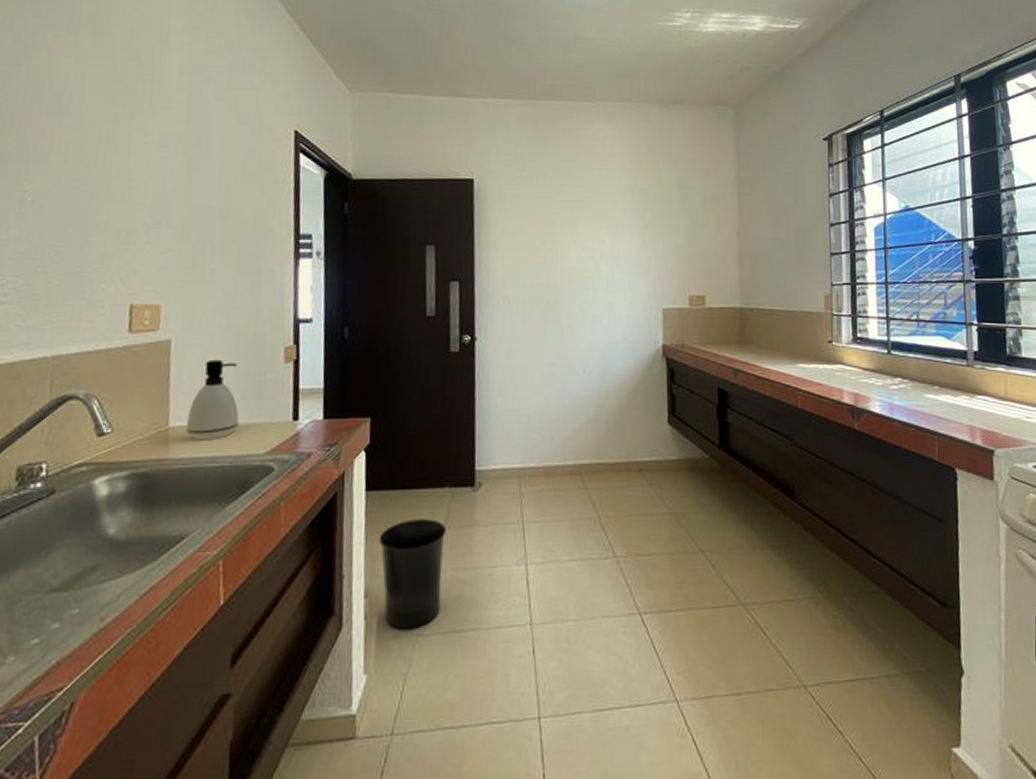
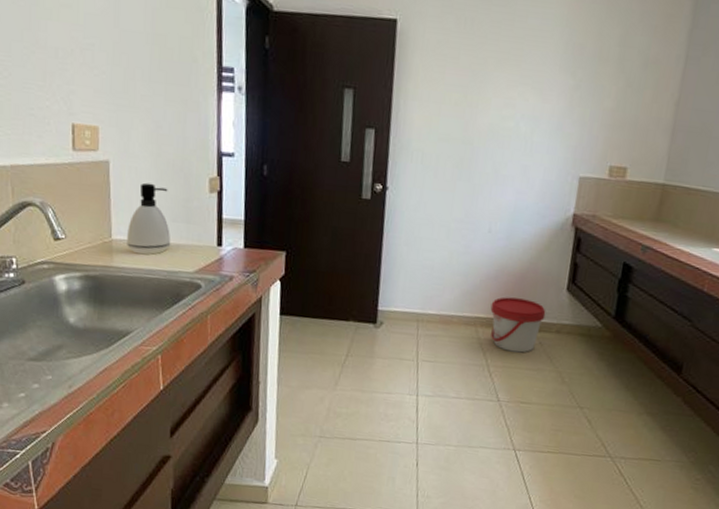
waste bin: present [378,519,447,629] -> none [290,344,350,432]
bucket: none [594,438,651,498] -> present [490,297,546,353]

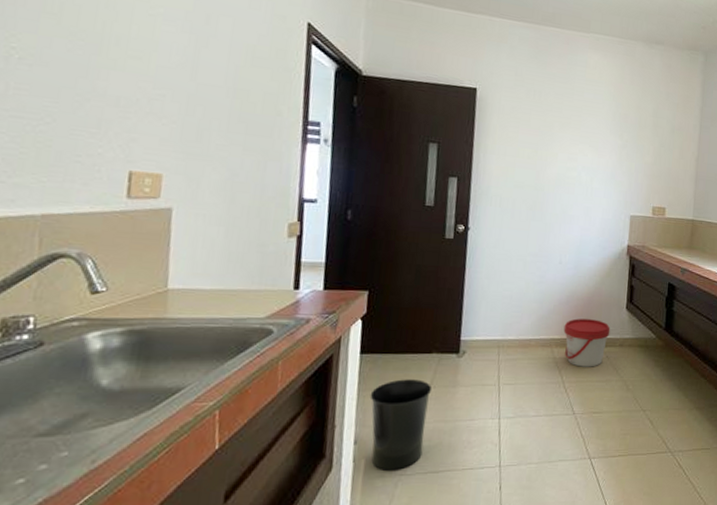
soap dispenser: present [127,182,171,256] -> none [186,229,241,304]
waste bin: none [290,344,350,432] -> present [370,379,432,470]

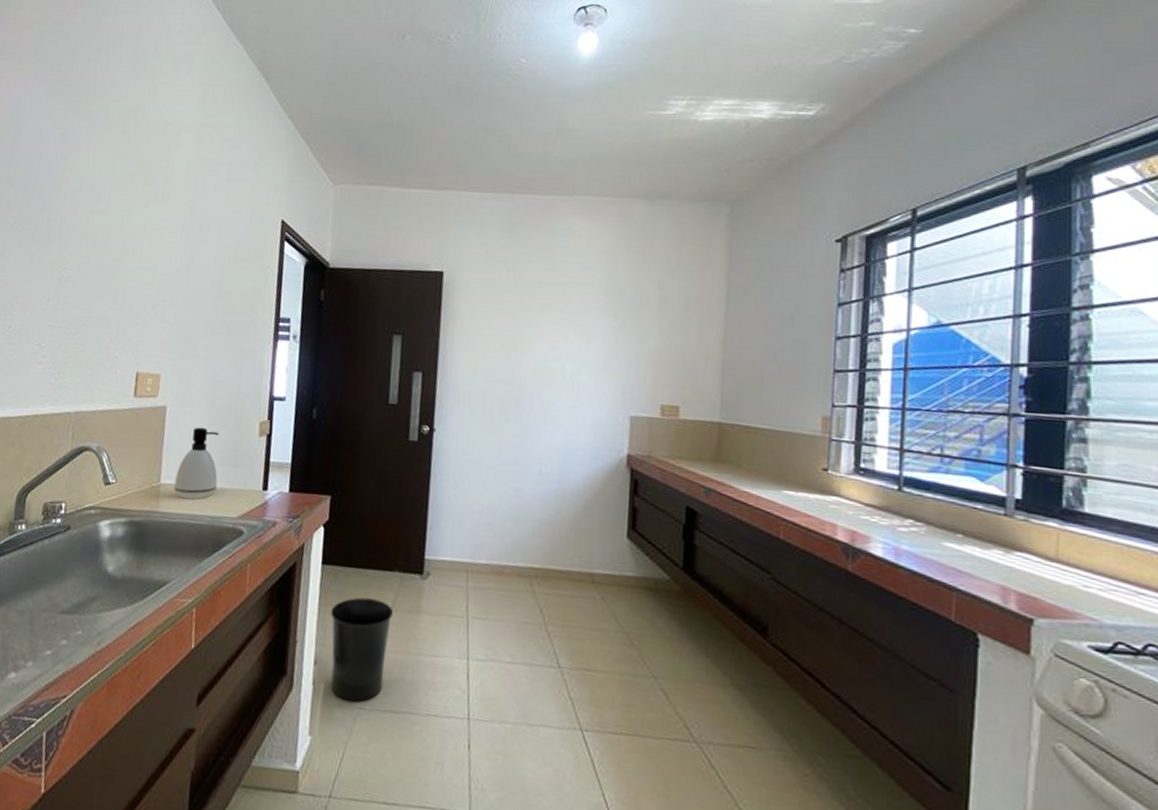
soap dispenser: none [186,229,241,304] -> present [174,427,220,500]
bucket: present [563,318,611,367] -> none [545,544,606,610]

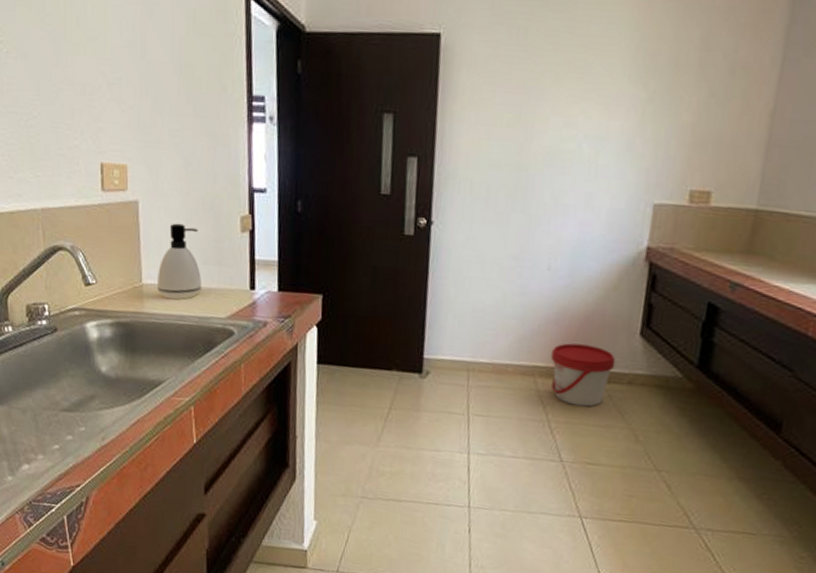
waste bin: present [330,597,394,702] -> none [328,395,393,492]
bucket: none [545,544,606,610] -> present [550,343,616,407]

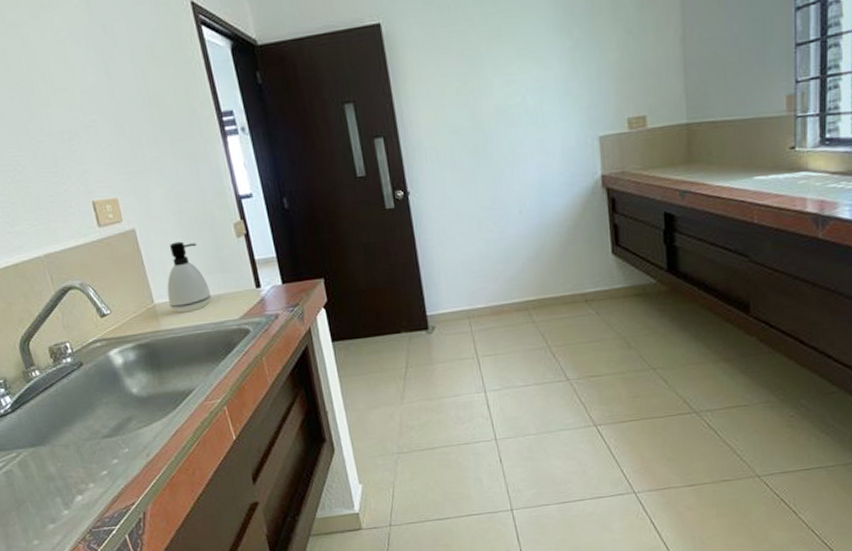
bucket: present [550,343,616,407] -> none [538,272,596,328]

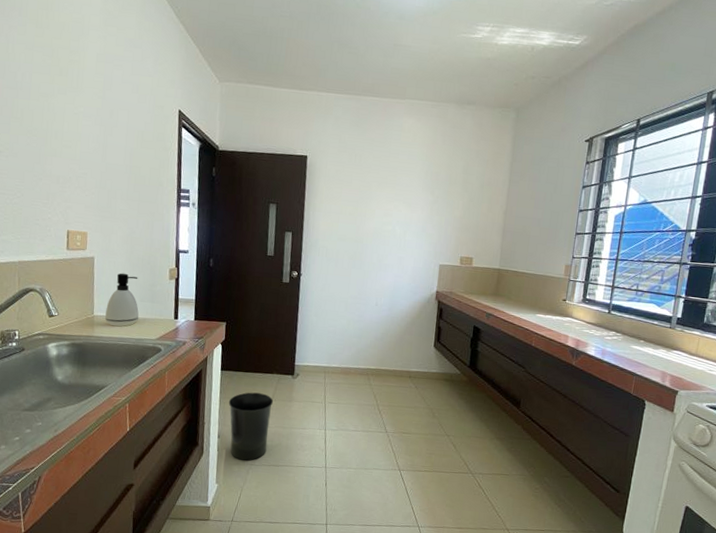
waste bin: none [351,360,415,450] -> present [228,392,274,461]

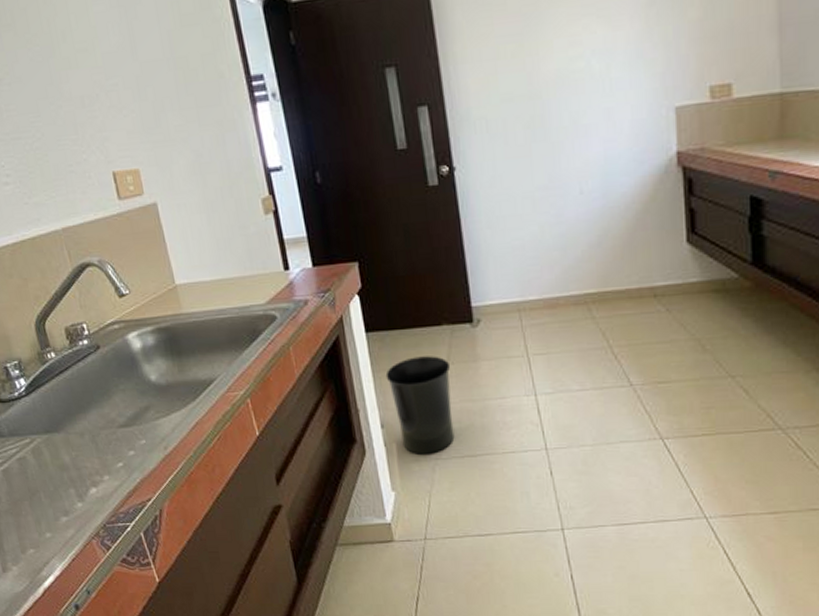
soap dispenser: present [105,273,139,327] -> none [189,217,237,295]

